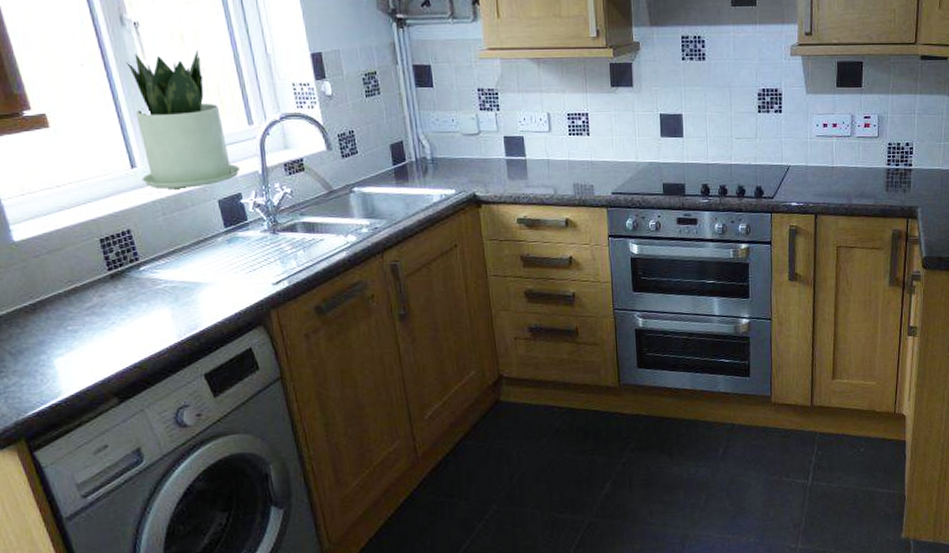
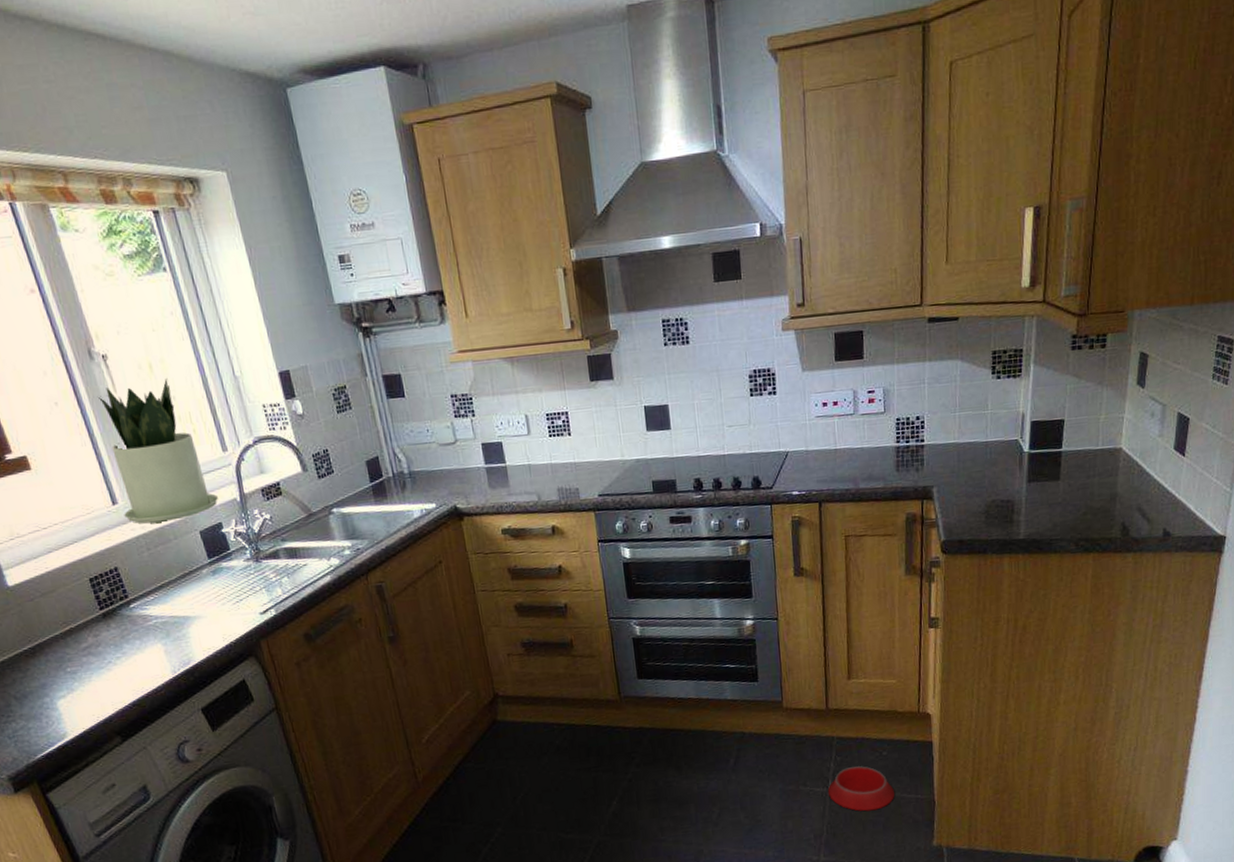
pet bowl: none [808,460,870,504] -> present [827,766,895,812]

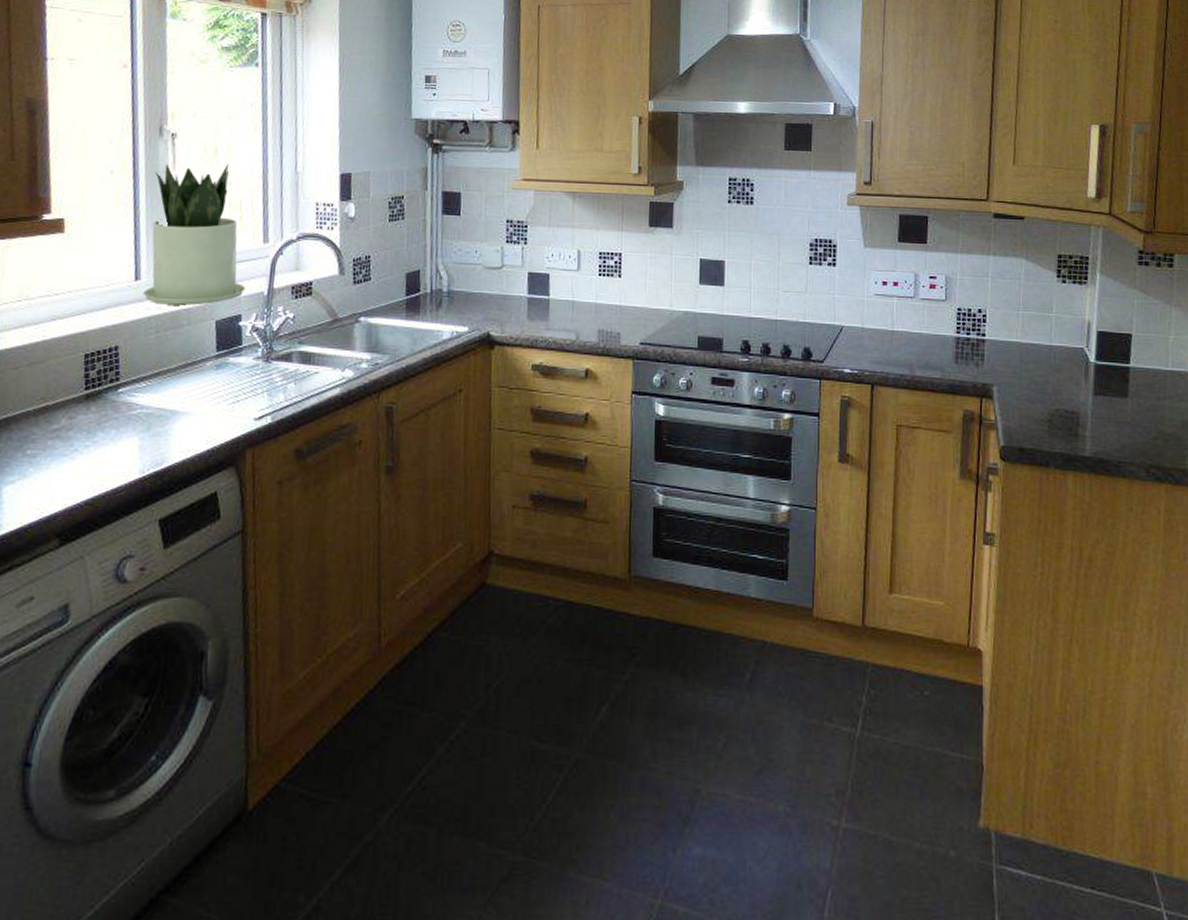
pet bowl: present [827,766,895,812] -> none [856,705,936,767]

